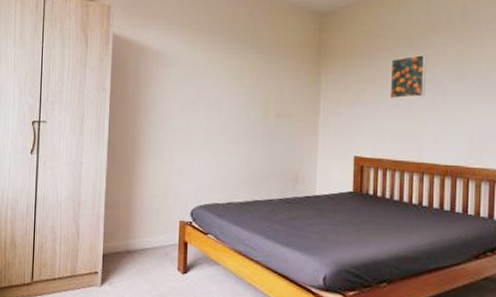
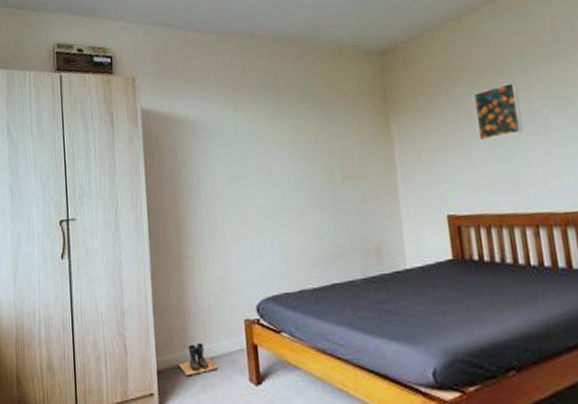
boots: none [121,235,154,262] -> present [179,342,219,377]

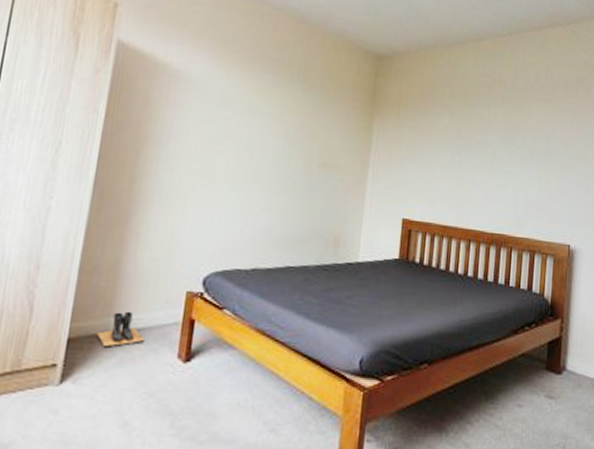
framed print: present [473,81,523,141] -> none [442,114,479,160]

